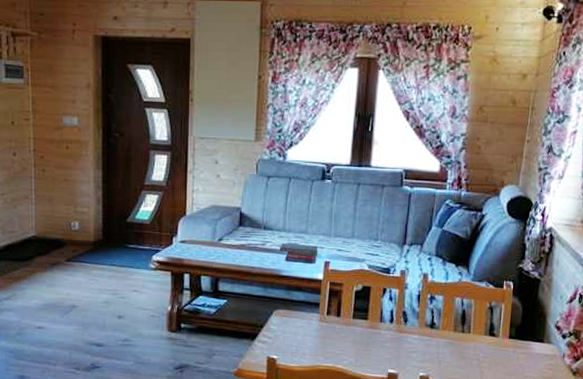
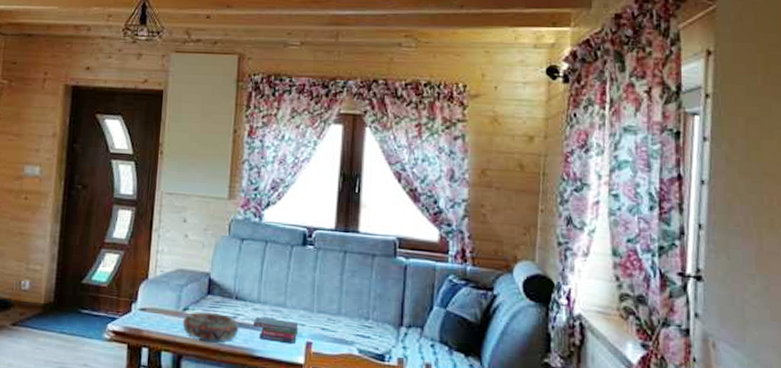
decorative bowl: none [218,241,267,265] -> present [182,312,239,342]

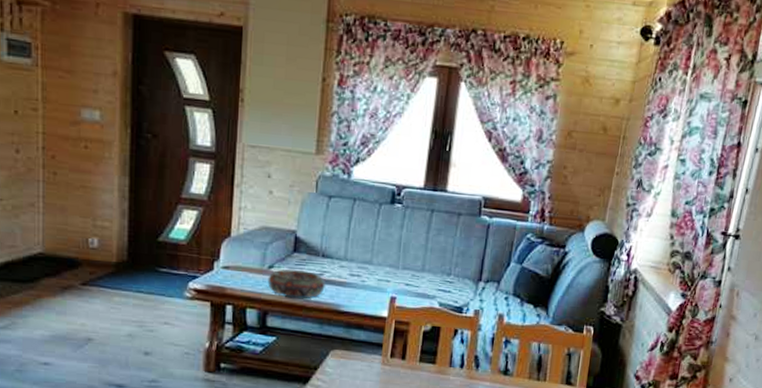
books: present [253,317,299,345] -> none [340,274,384,300]

